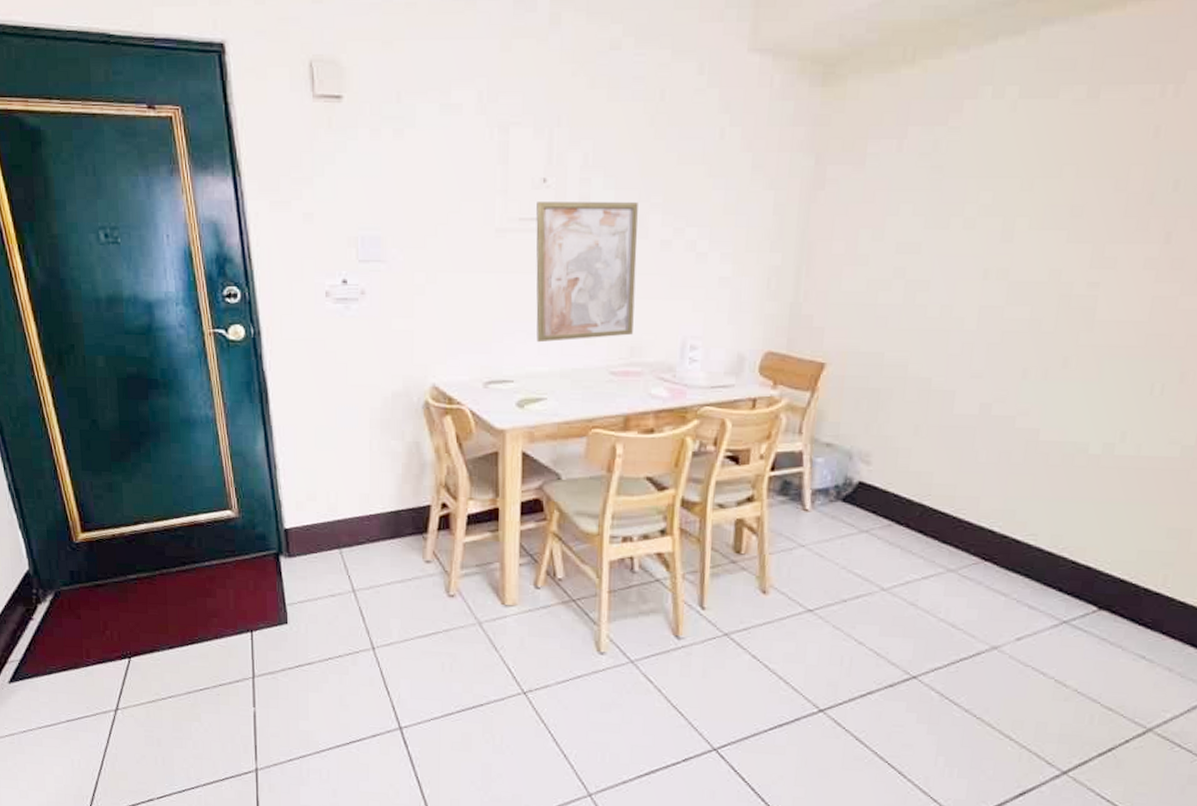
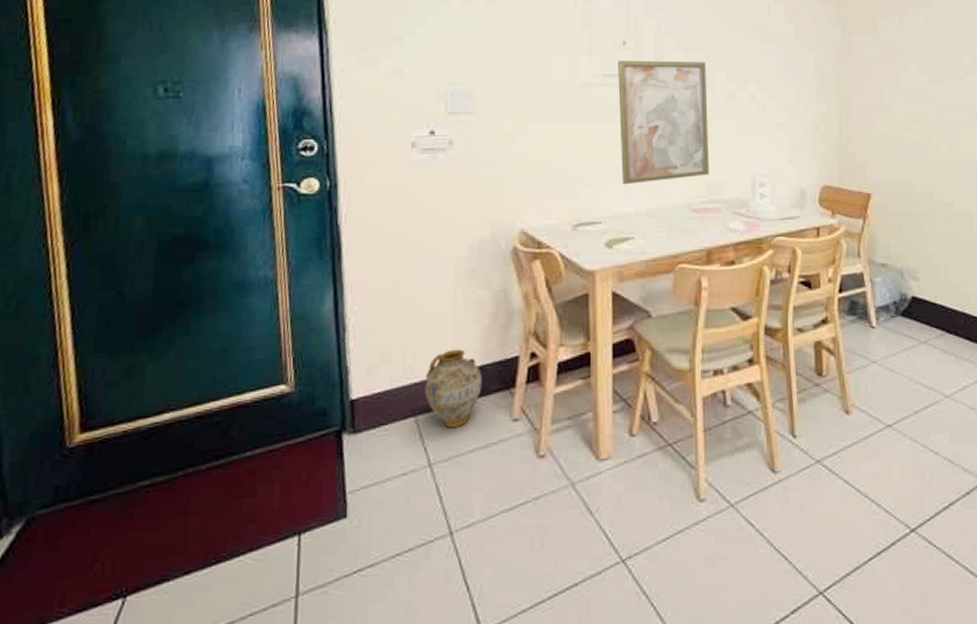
ceramic jug: none [347,493,397,562] -> present [425,349,482,427]

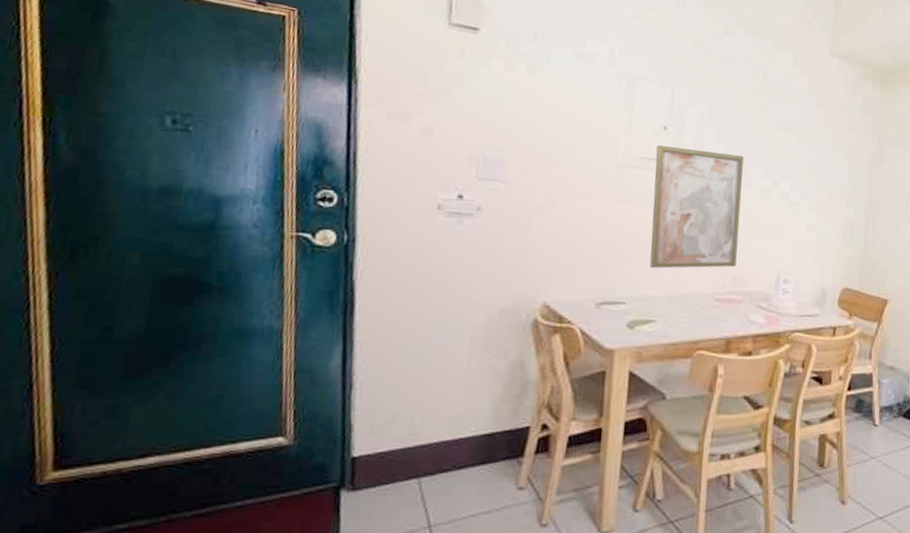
ceramic jug: present [425,349,482,427] -> none [430,415,491,491]

